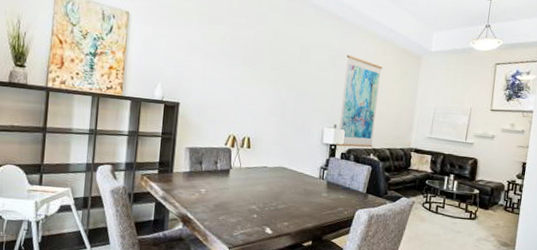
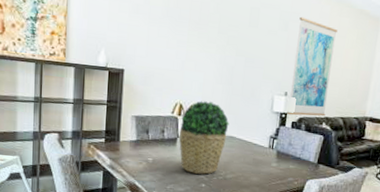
potted plant: none [231,133,281,205] -> present [179,101,229,175]

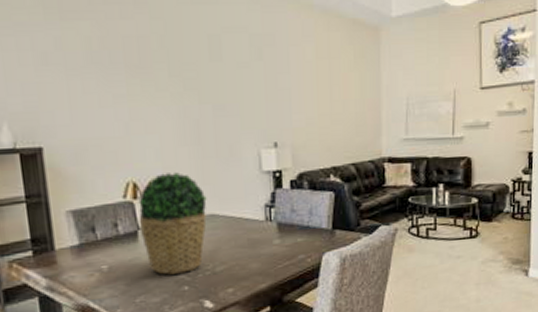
wall art: present [287,16,338,117] -> none [276,38,332,173]

